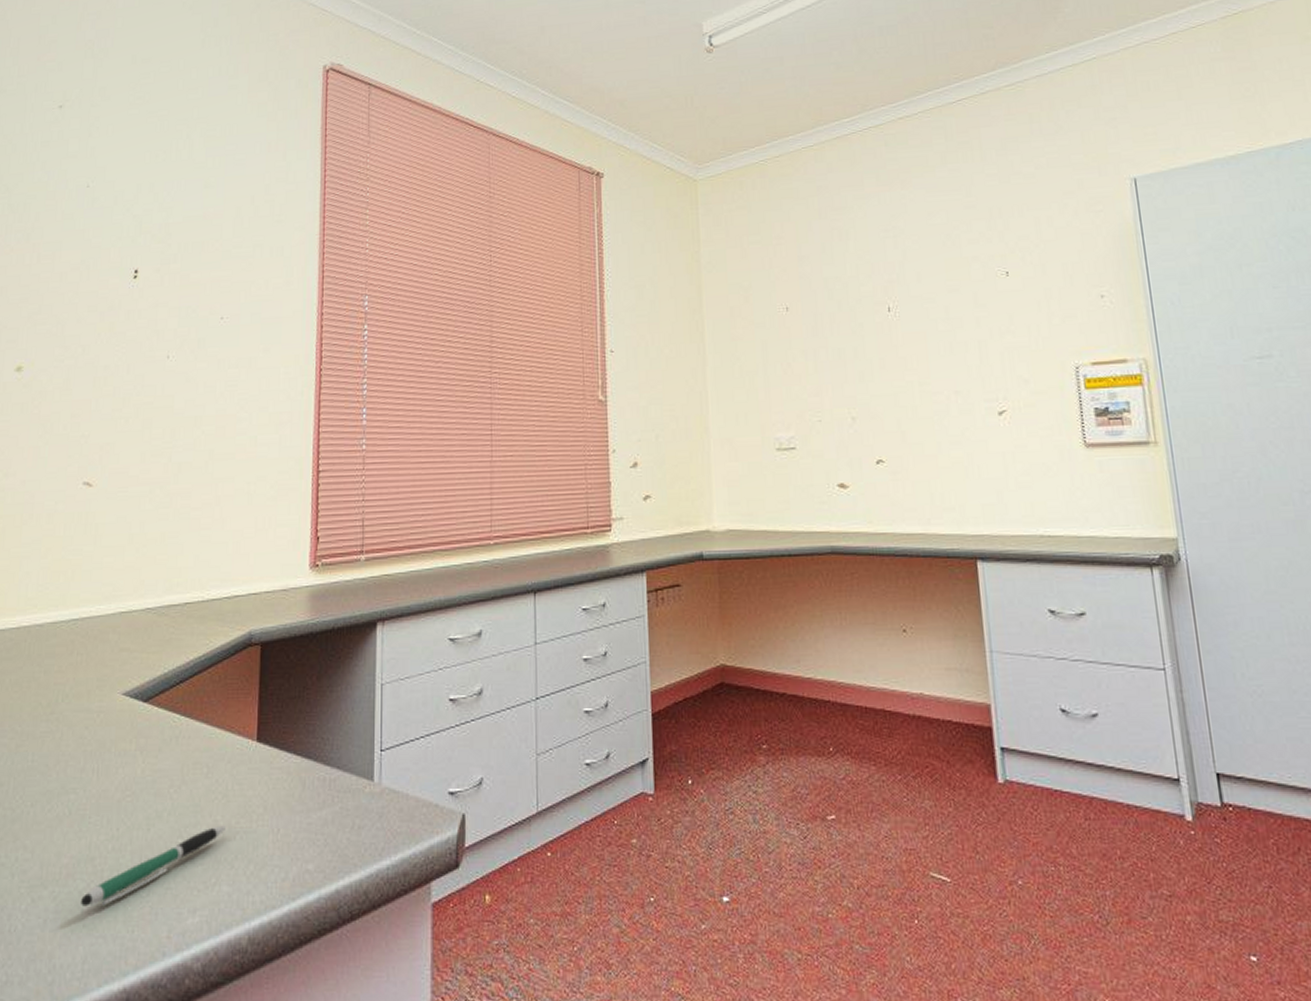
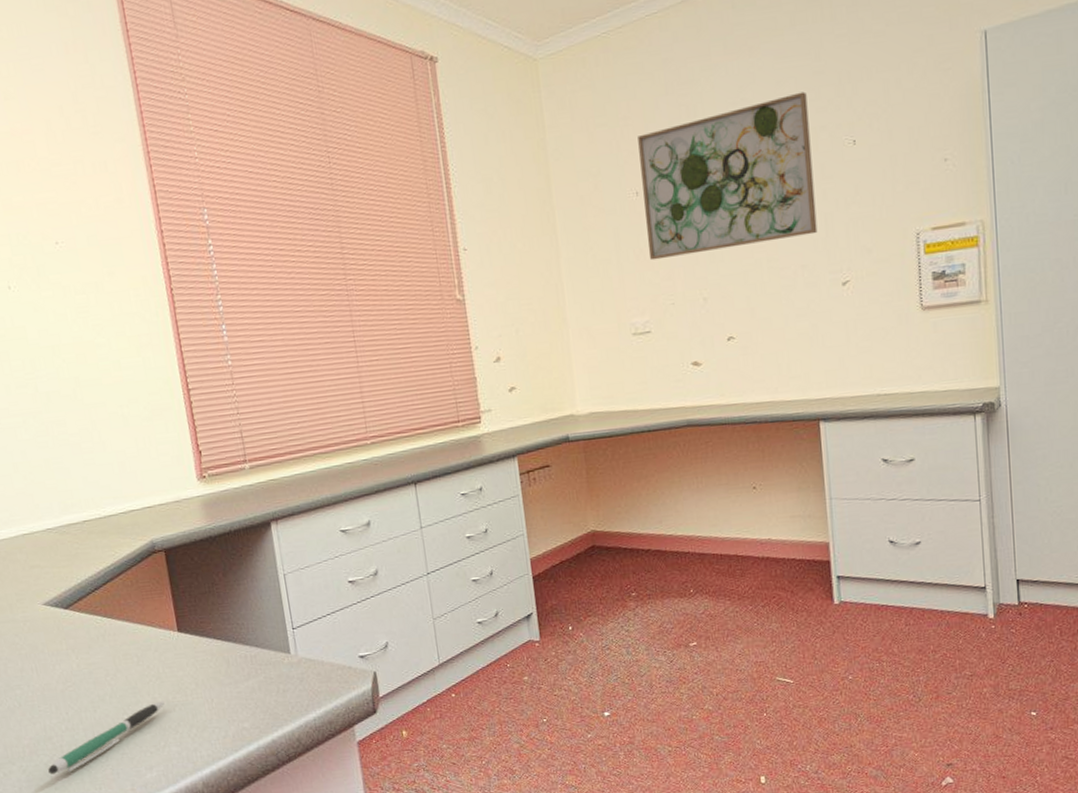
wall art: none [790,223,971,375] -> present [638,91,818,261]

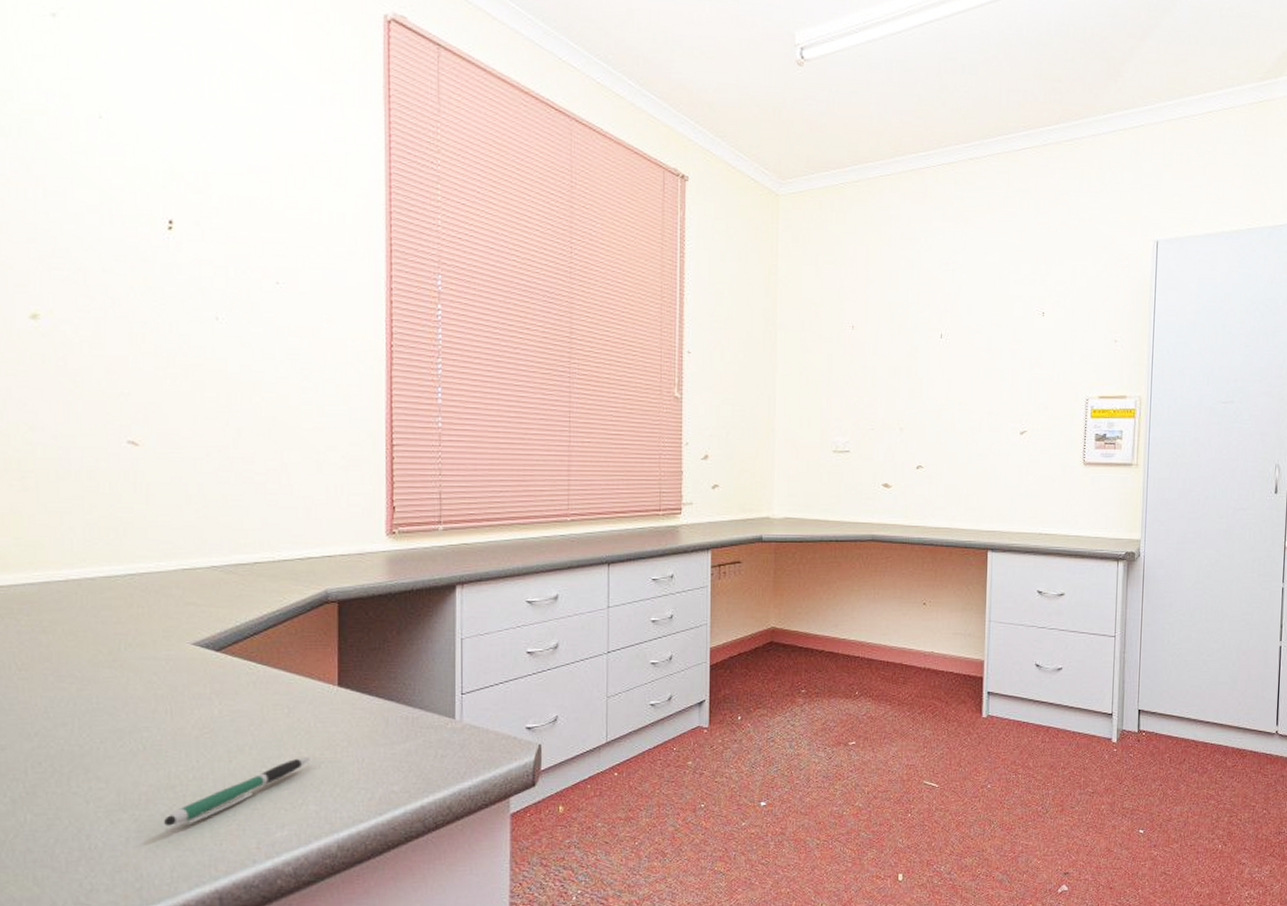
wall art: present [638,91,818,261] -> none [856,264,1008,389]

